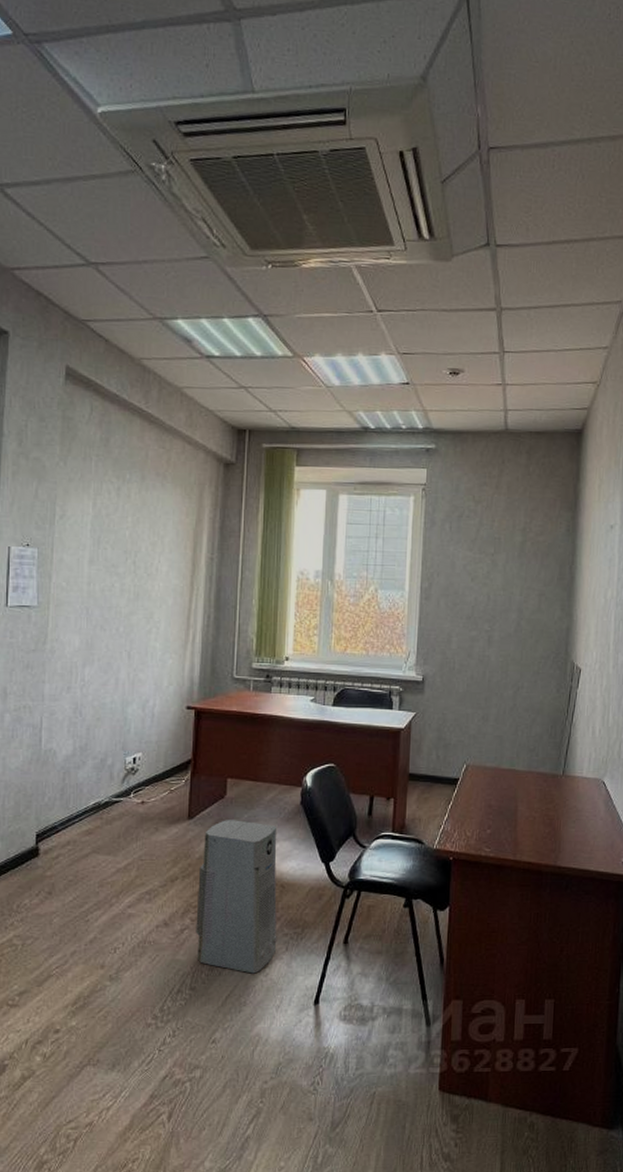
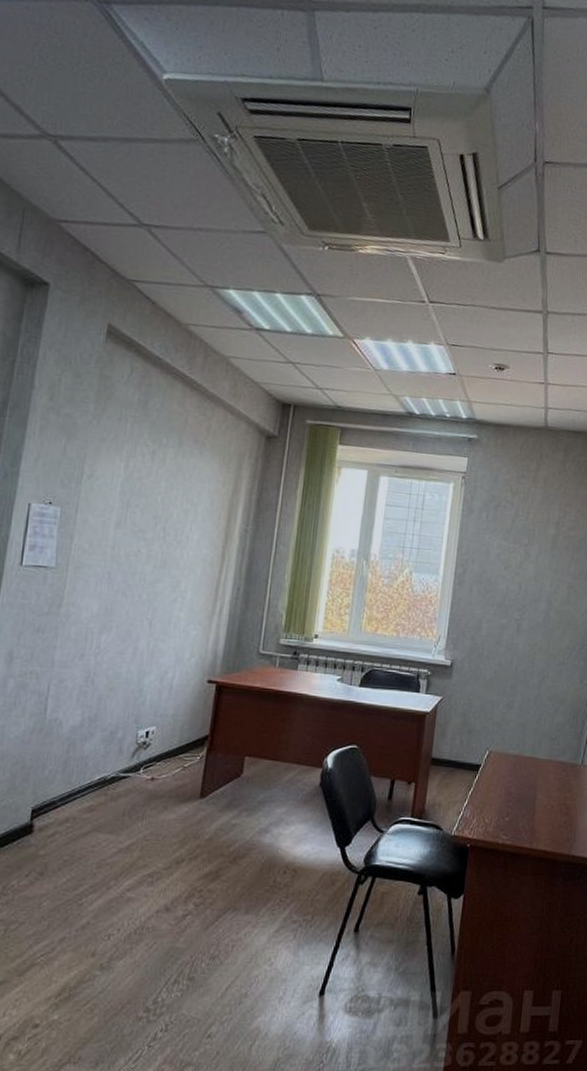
air purifier: present [196,820,277,974] -> none [198,800,293,963]

